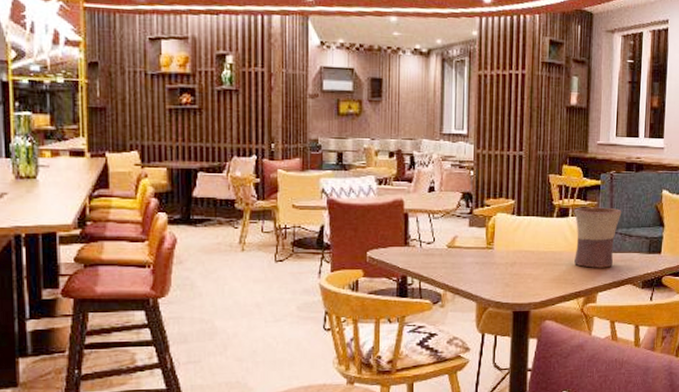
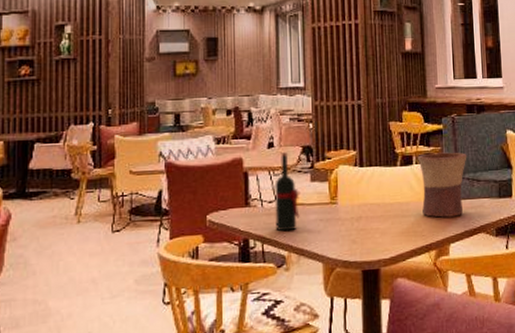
wine bottle: none [433,197,457,272] -> present [275,152,300,232]

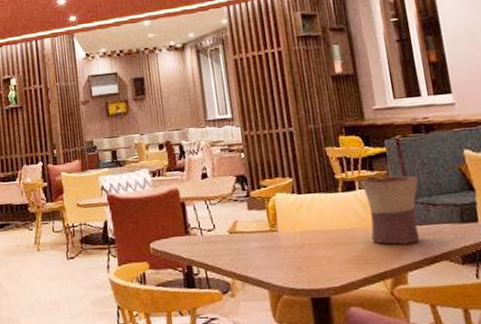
wine bottle: present [275,152,300,232] -> none [212,182,240,259]

